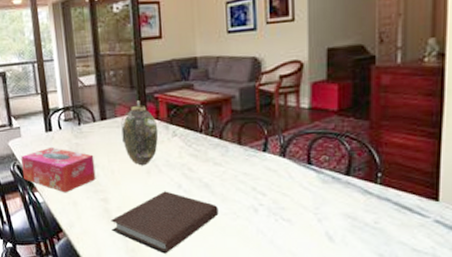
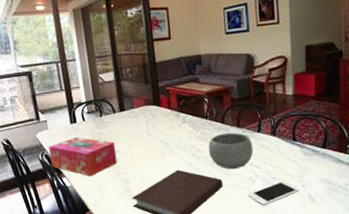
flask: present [121,100,159,166] -> none [138,93,171,149]
bowl: none [202,150,257,195] -> present [208,132,254,170]
cell phone: none [249,212,315,241] -> present [248,181,300,206]

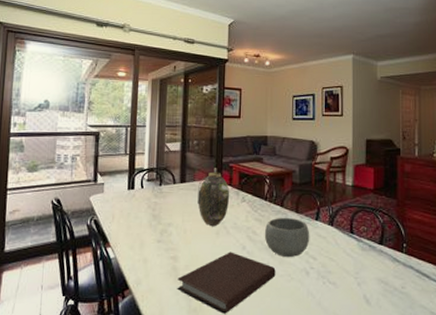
tissue box: present [49,136,118,177] -> none [99,204,170,250]
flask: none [138,93,171,149] -> present [197,168,230,227]
cell phone: present [248,181,300,206] -> none [301,276,355,303]

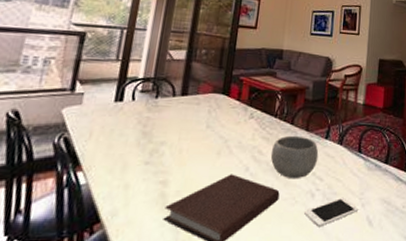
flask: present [197,168,230,227] -> none [199,80,238,146]
cell phone: none [301,276,355,303] -> present [304,197,359,227]

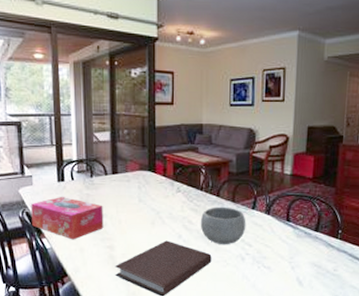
tissue box: none [68,118,164,174] -> present [31,196,104,240]
cell phone: present [304,197,359,227] -> none [236,261,289,285]

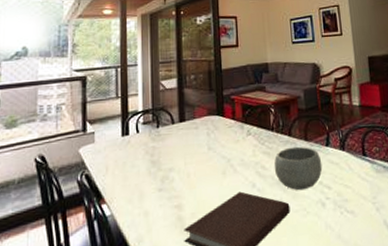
tissue box: present [31,196,104,240] -> none [91,151,171,203]

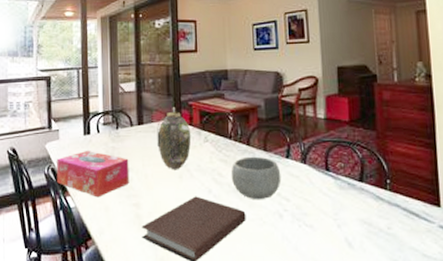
tissue box: none [91,151,171,203] -> present [57,150,130,198]
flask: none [199,102,234,167] -> present [157,107,192,170]

